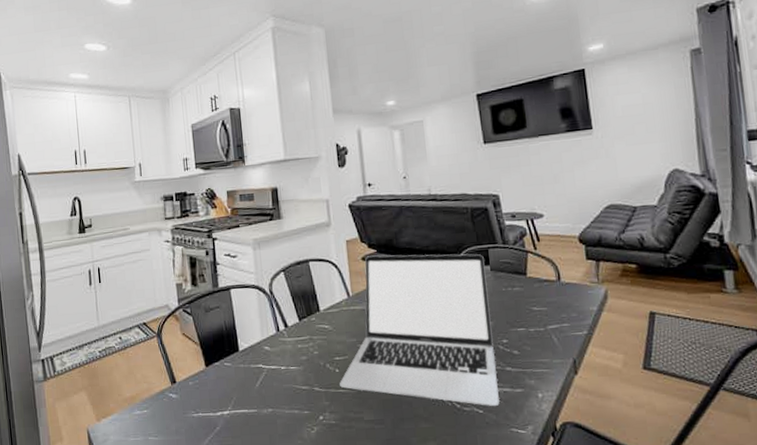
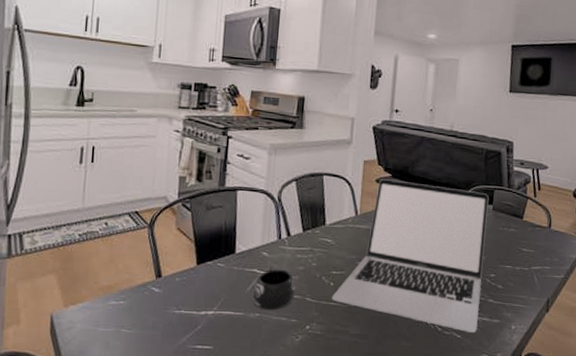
mug: none [261,358,303,405] -> present [252,265,295,311]

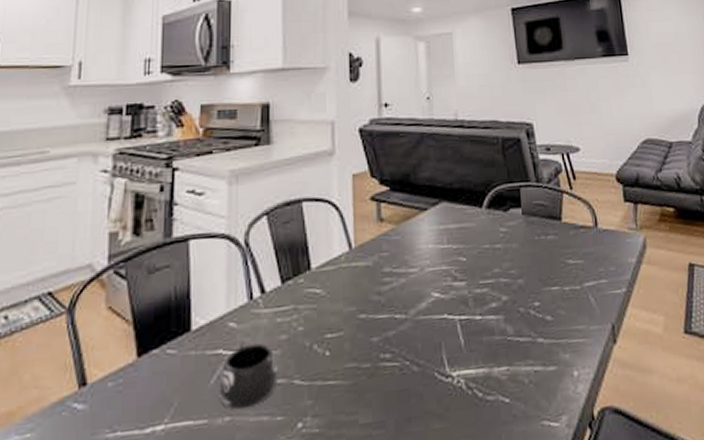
laptop: present [332,179,489,334] -> none [329,193,529,393]

